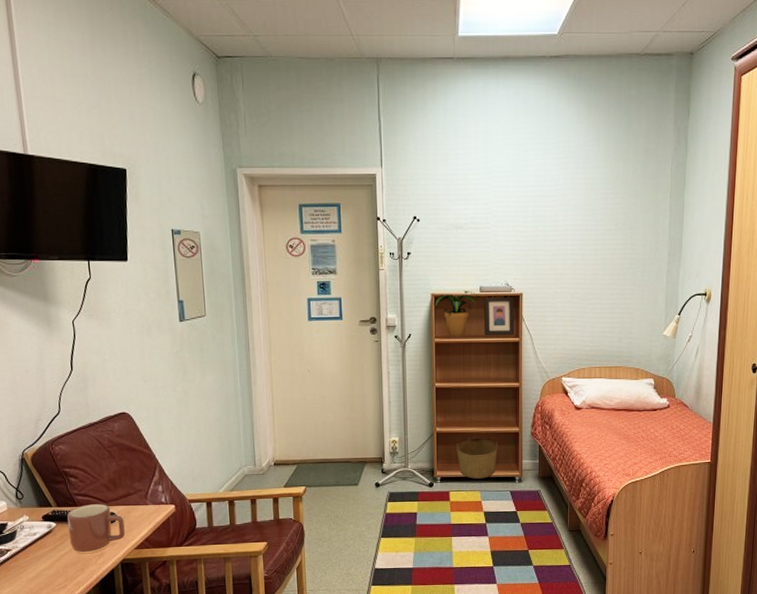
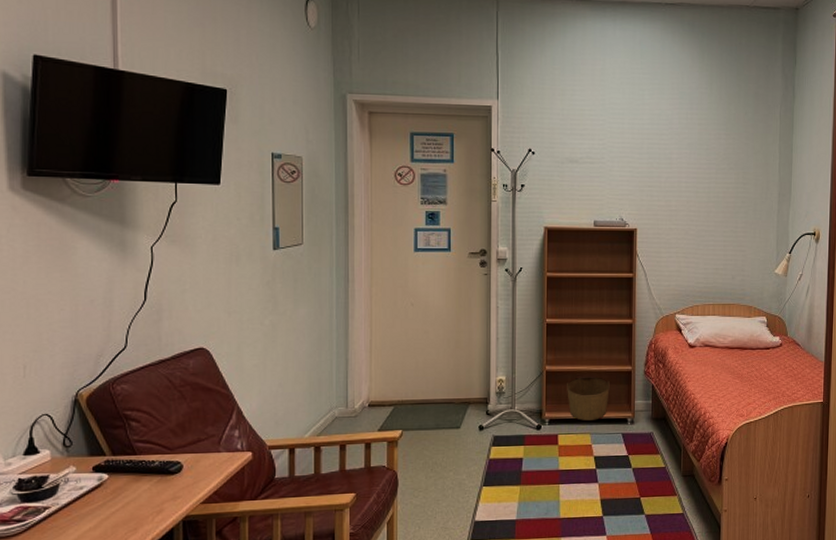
mug: present [67,503,125,554] -> none [124,451,191,511]
potted plant: present [434,290,478,337] -> none [547,224,592,271]
picture frame: present [483,297,515,335] -> none [597,232,629,270]

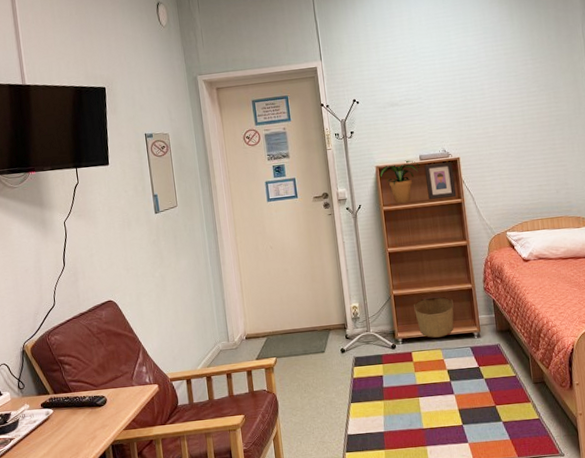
potted plant: none [547,224,592,271] -> present [379,160,419,204]
picture frame: none [597,232,629,270] -> present [424,162,457,199]

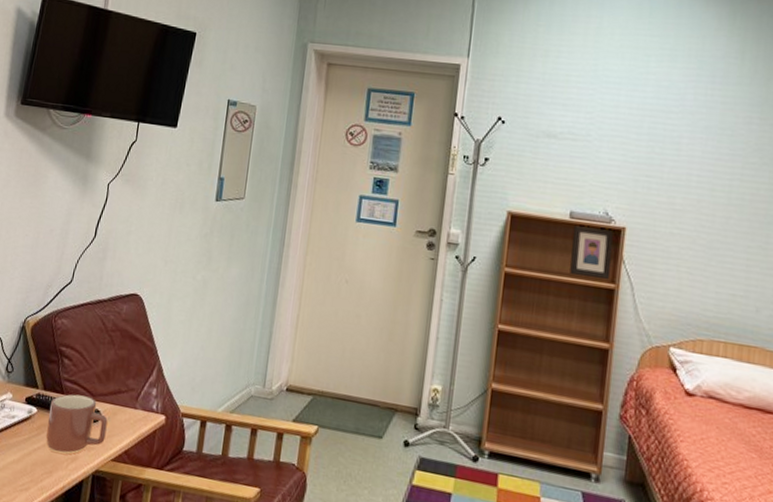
mug: none [63,388,115,438] -> present [46,393,108,455]
potted plant: present [379,160,419,204] -> none [510,213,567,270]
basket: present [414,297,454,338] -> none [515,406,572,467]

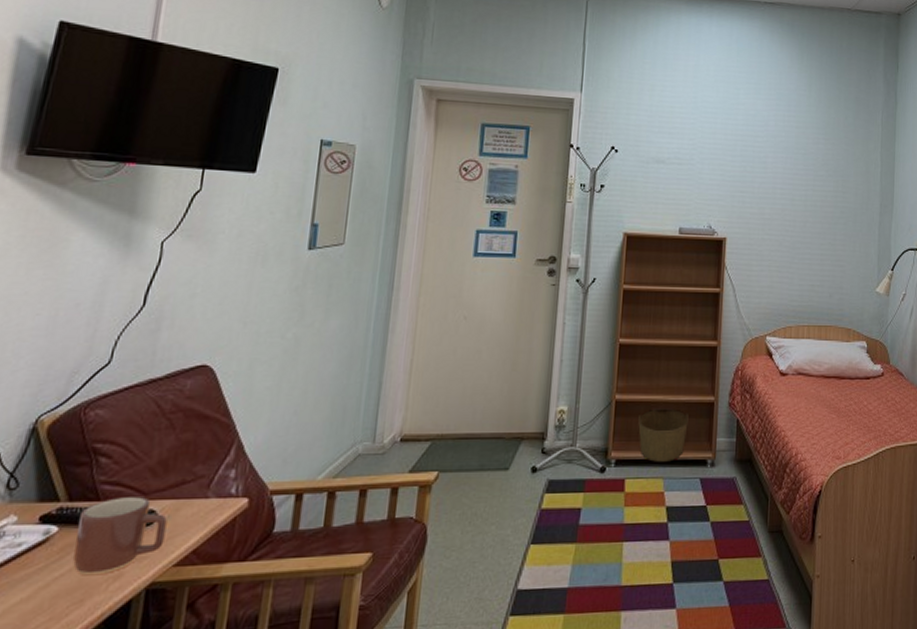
basket: none [515,406,572,467] -> present [638,408,689,462]
picture frame: present [570,226,613,279] -> none [681,240,716,284]

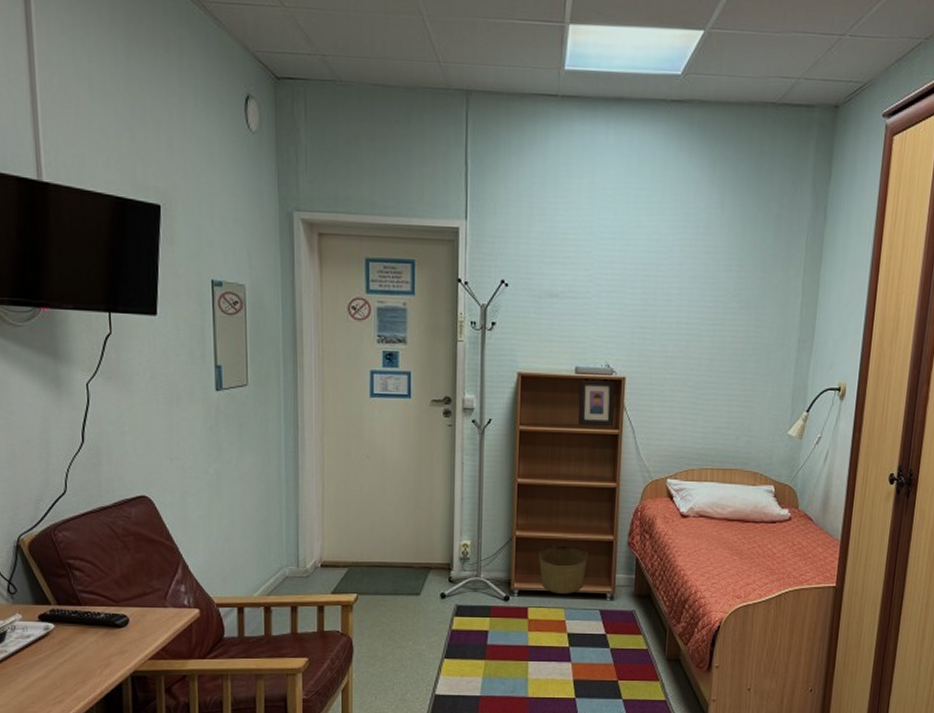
mug: present [73,495,167,576] -> none [69,603,138,663]
picture frame: none [681,240,716,284] -> present [578,380,615,426]

